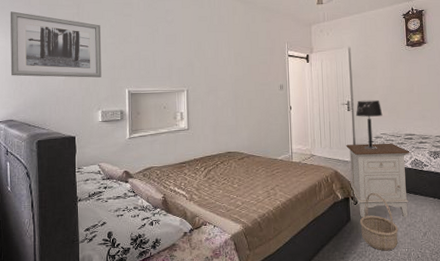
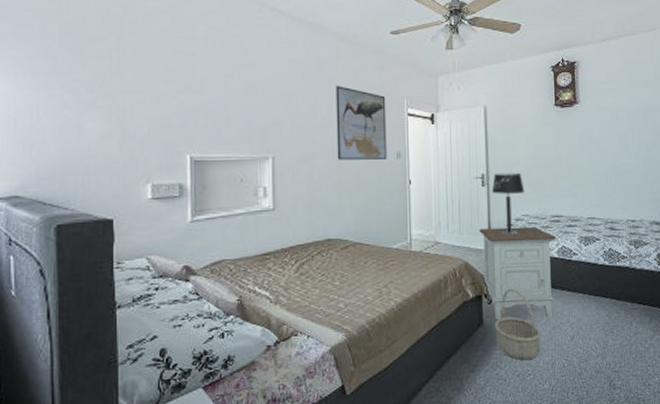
wall art: present [10,11,102,78] -> none [14,42,152,139]
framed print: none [233,35,273,92] -> present [336,86,387,160]

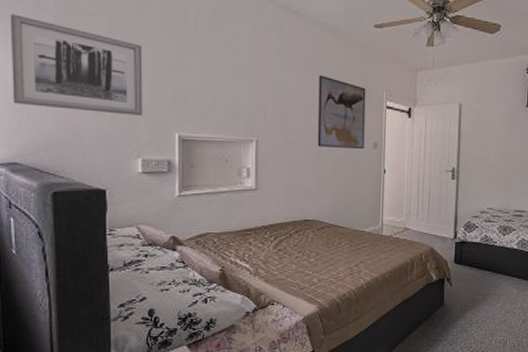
wall art: none [14,42,152,139] -> present [10,14,143,116]
nightstand: present [479,226,557,320] -> none [446,218,518,303]
table lamp: present [491,172,525,235] -> none [460,167,492,226]
basket: present [494,288,541,361] -> none [453,274,496,339]

